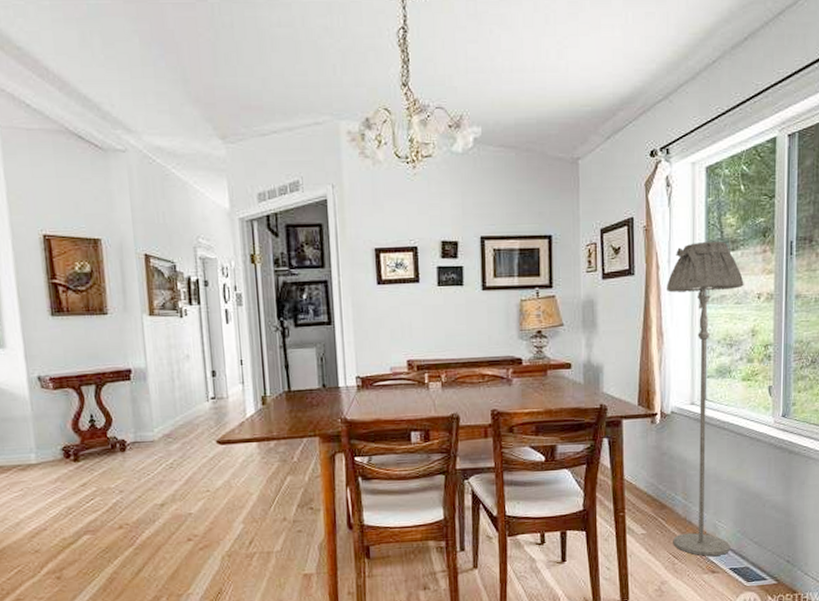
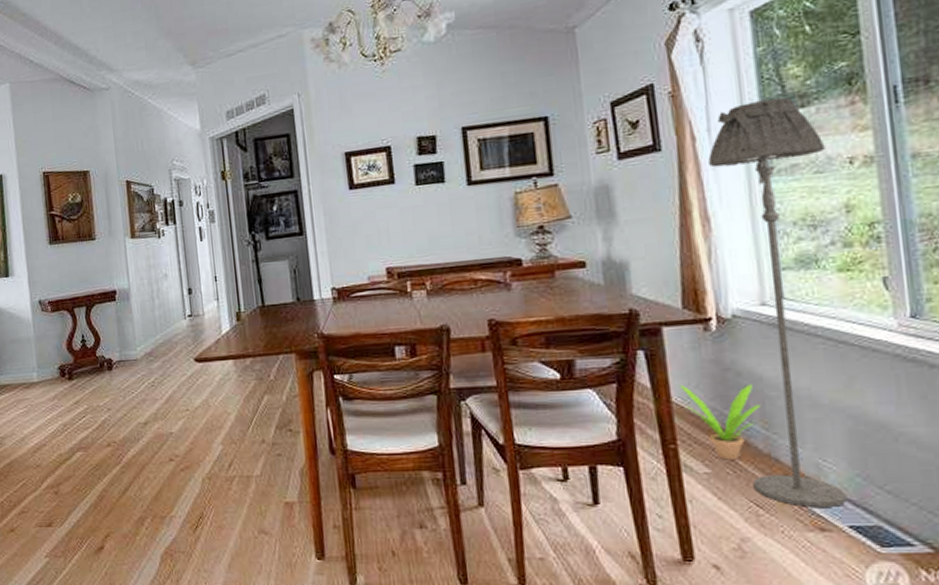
potted plant: none [630,465,684,524] -> present [679,383,762,460]

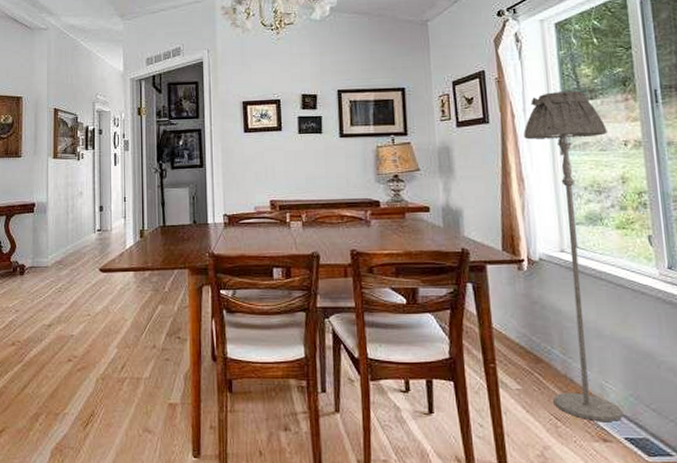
potted plant: present [679,383,762,460] -> none [498,314,561,379]

